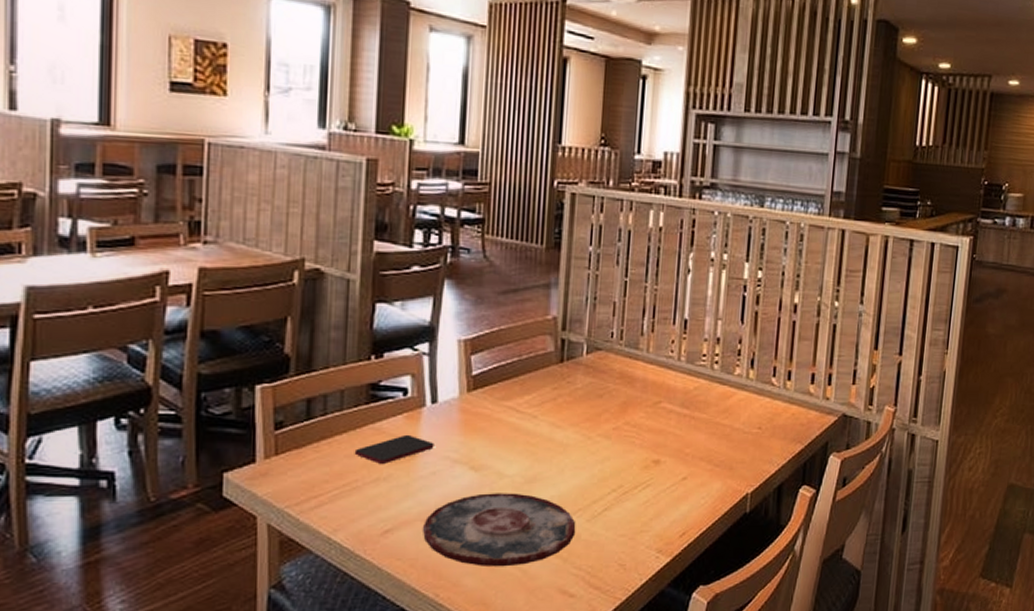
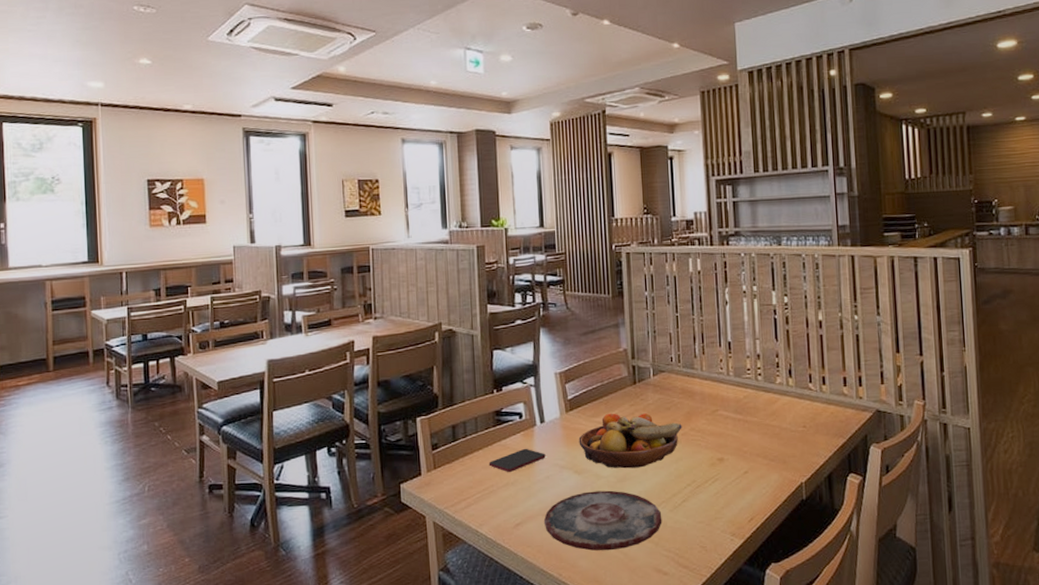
fruit bowl: none [480,396,615,467] -> present [578,413,682,469]

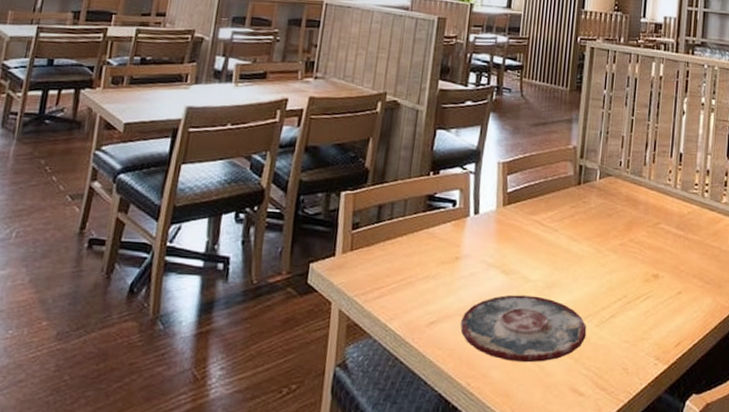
smartphone: present [488,448,546,472] -> none [411,239,474,264]
fruit bowl: present [578,413,682,469] -> none [511,212,621,275]

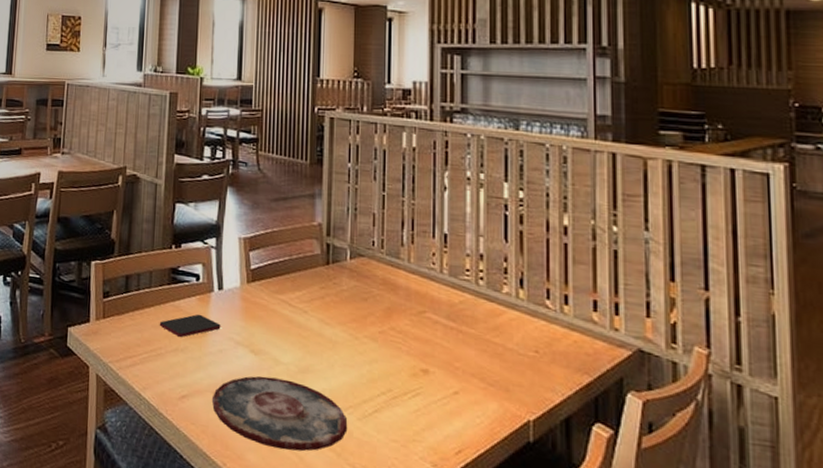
smartphone: none [411,239,474,264] -> present [159,314,221,337]

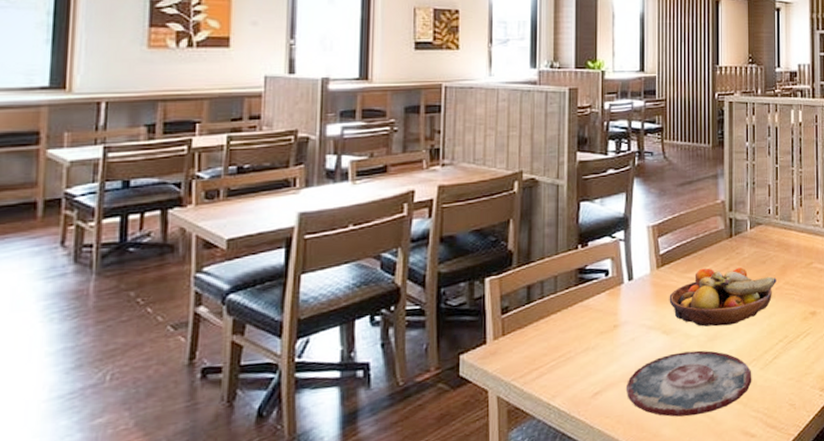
smartphone: present [159,314,221,337] -> none [567,308,632,336]
fruit bowl: none [258,292,380,362] -> present [669,267,777,327]

